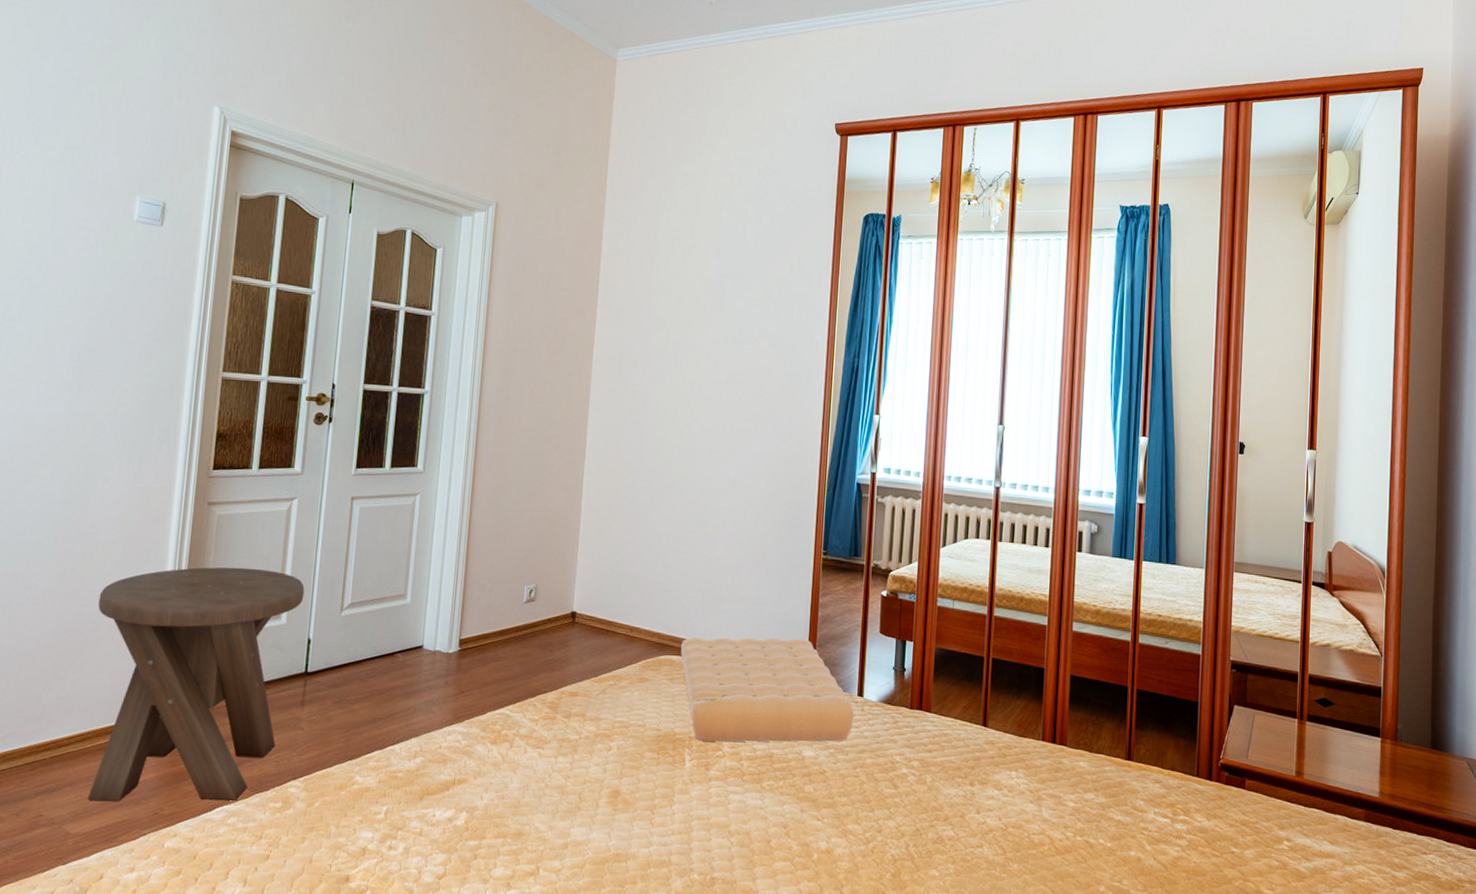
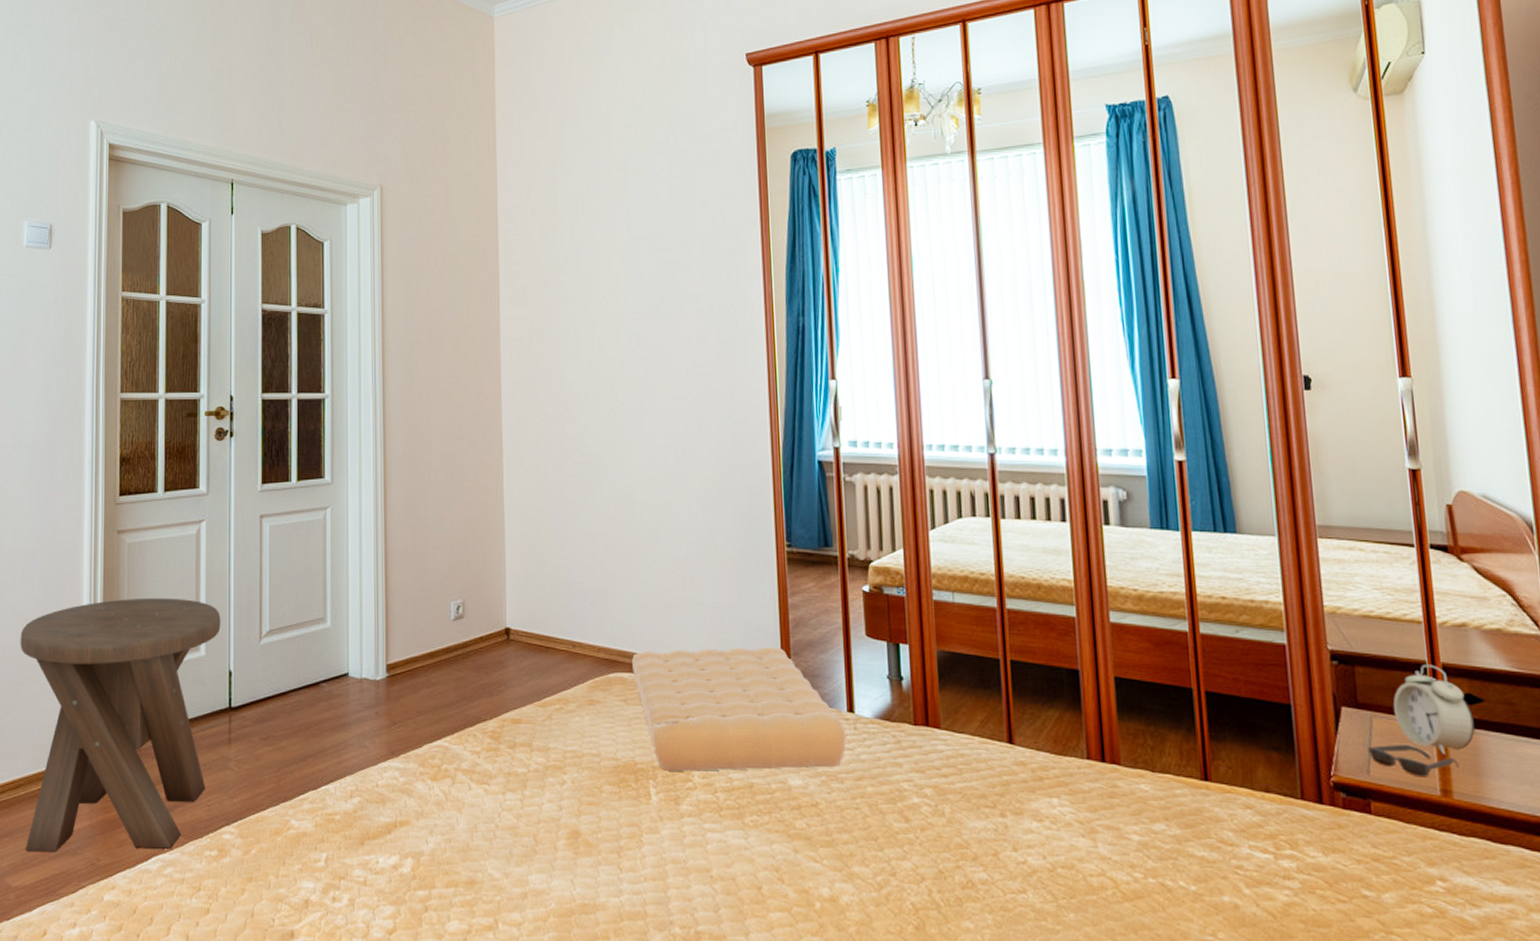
glasses: none [1249,735,1311,762] -> present [1368,743,1459,778]
alarm clock: none [1270,675,1326,745] -> present [1393,665,1475,755]

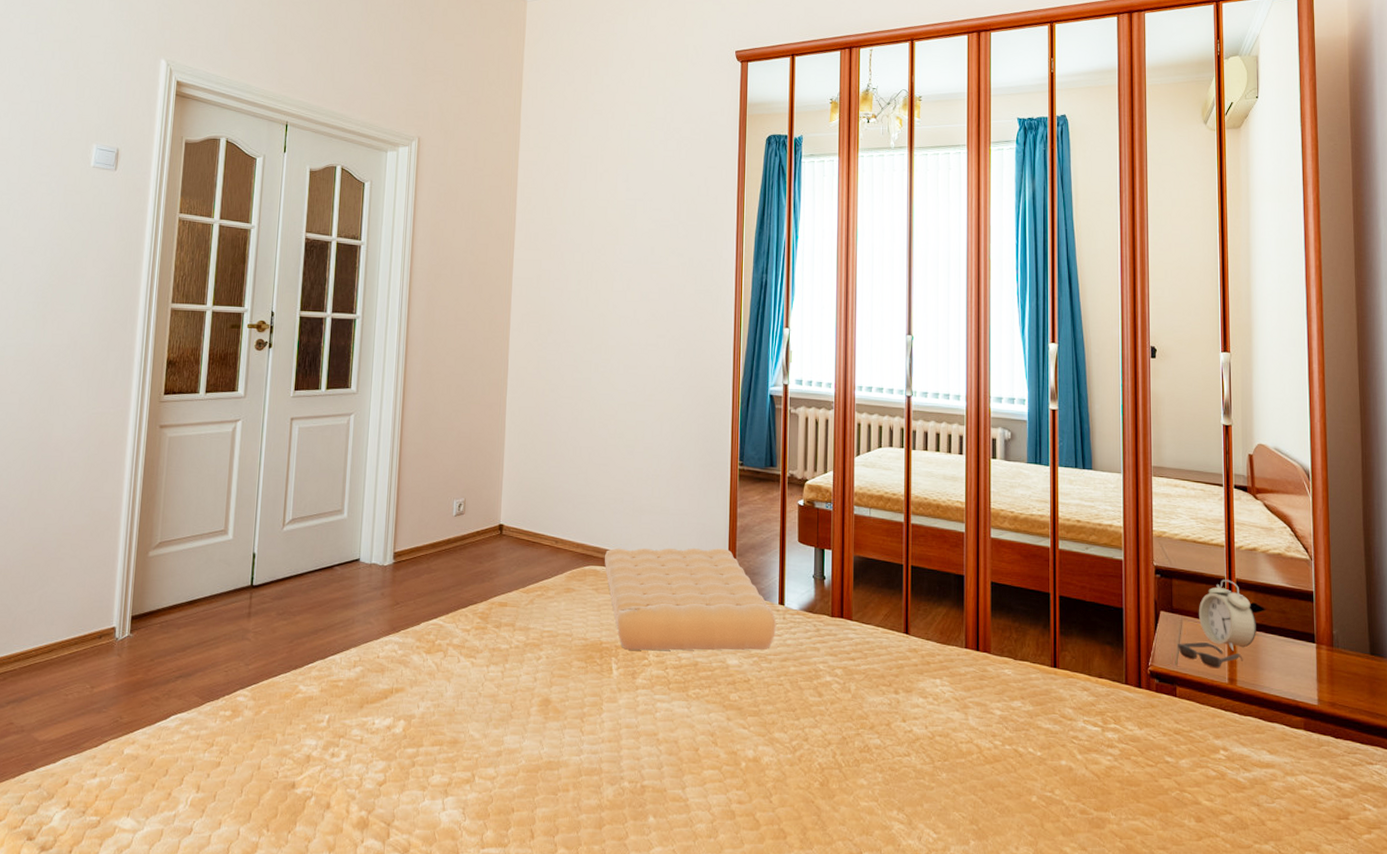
music stool: present [20,598,221,851] -> none [53,486,249,709]

